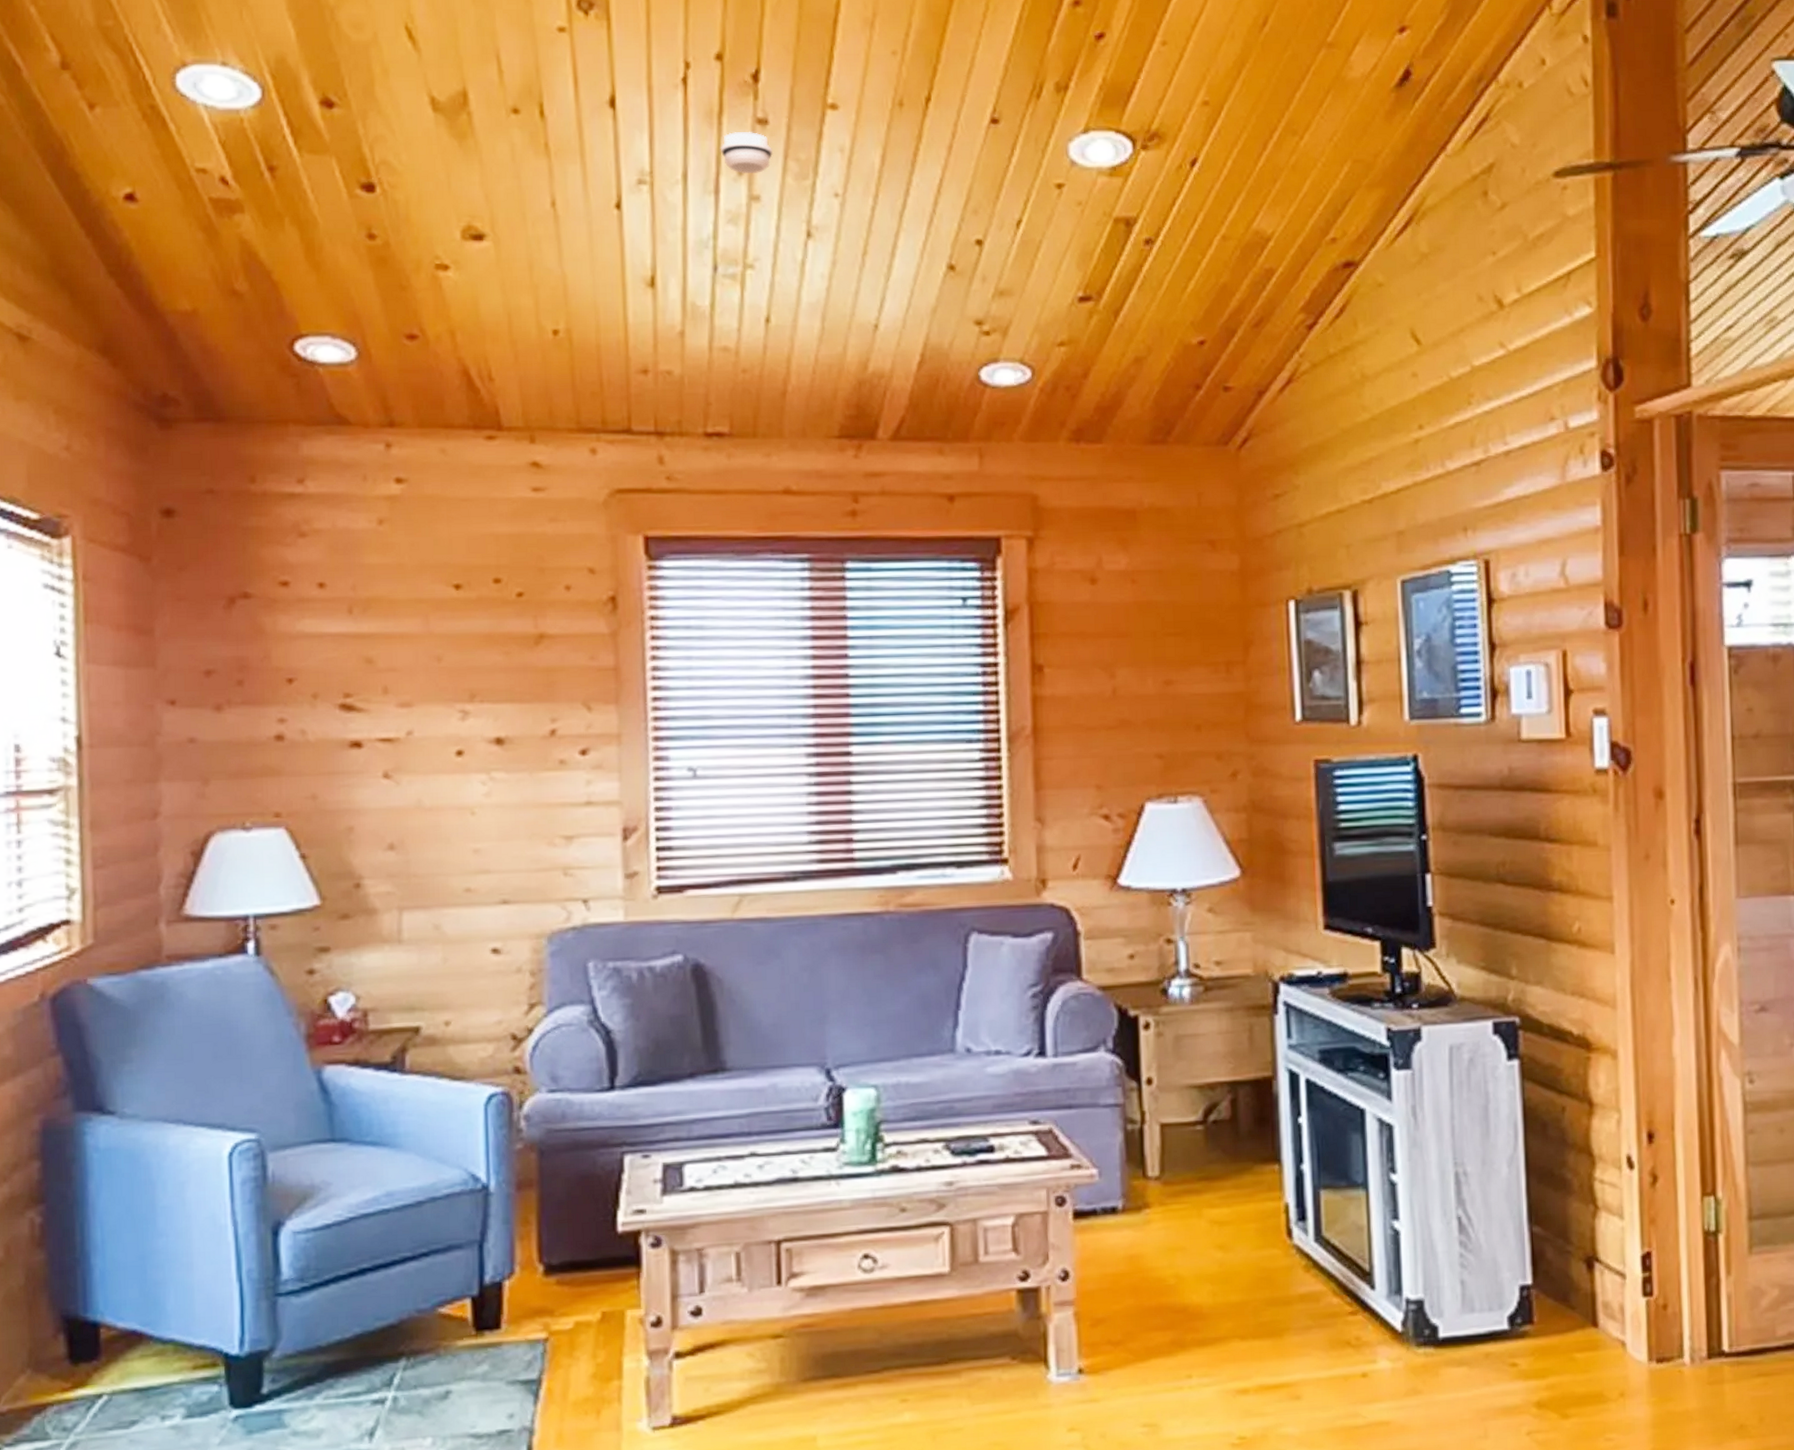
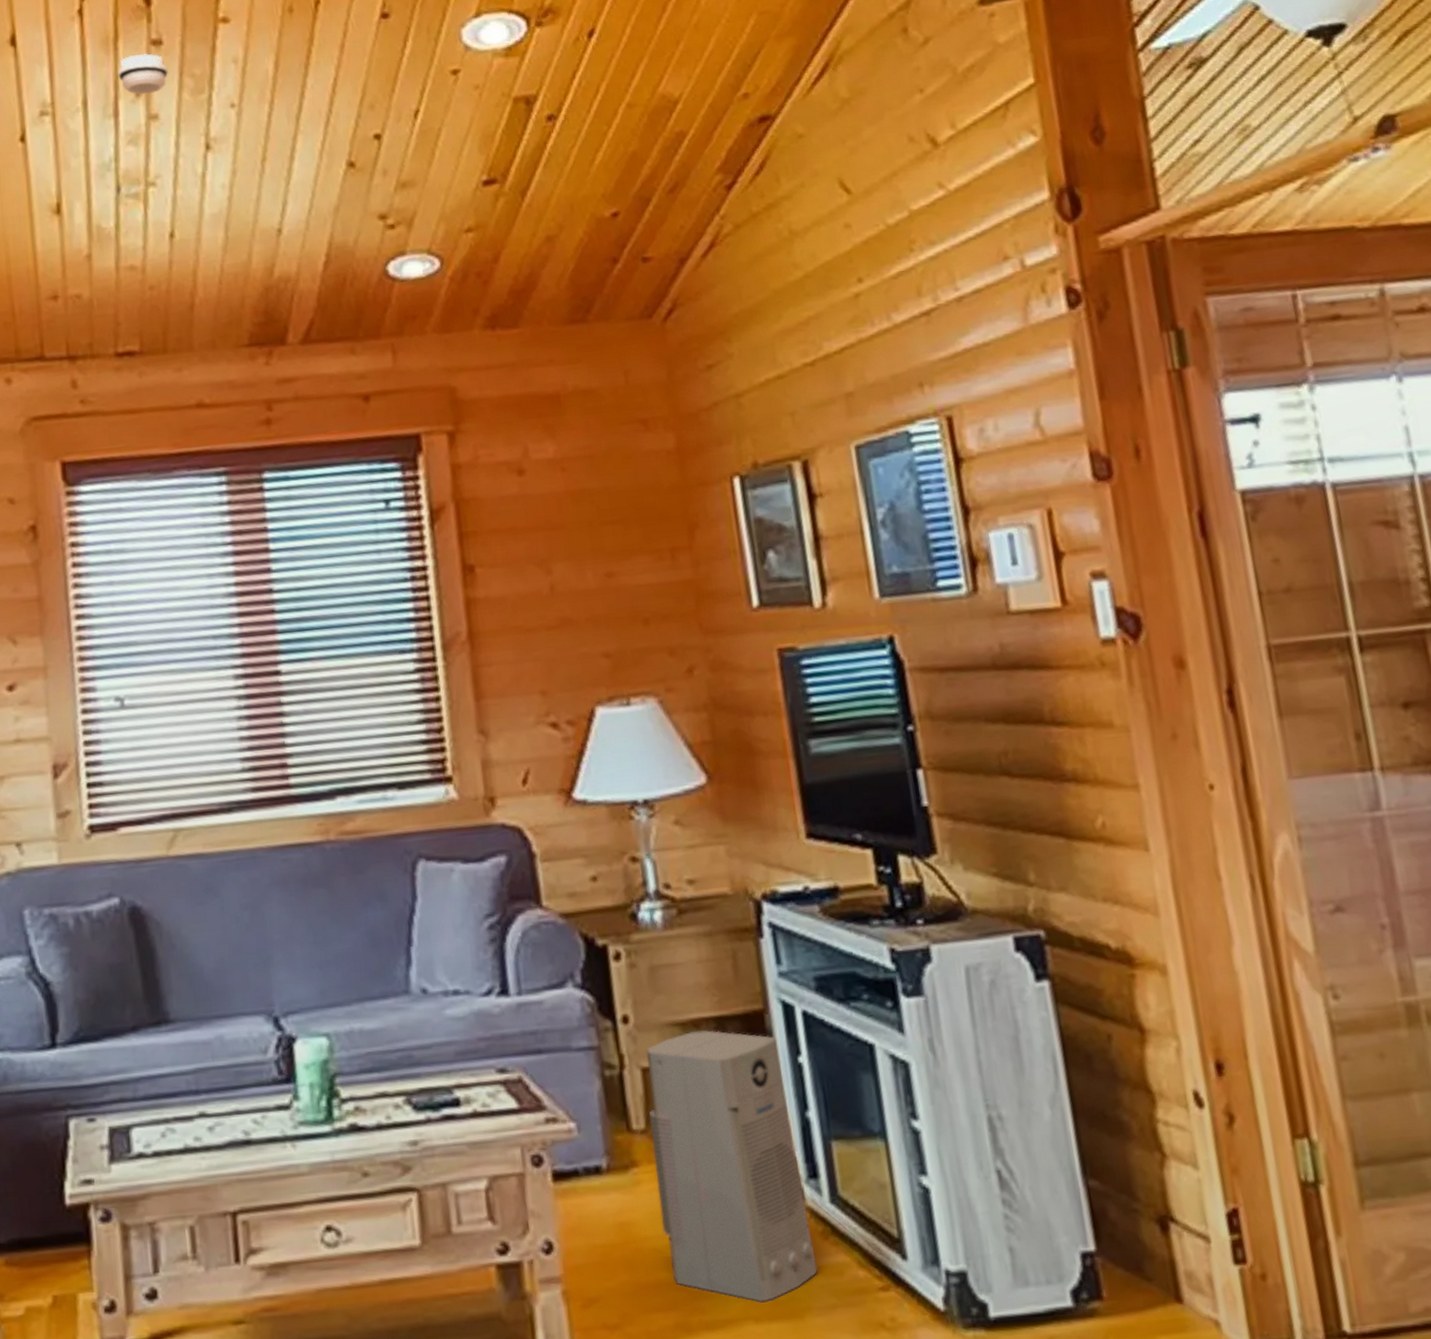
air purifier: none [1163,1093,1299,1324] -> present [646,1030,819,1303]

